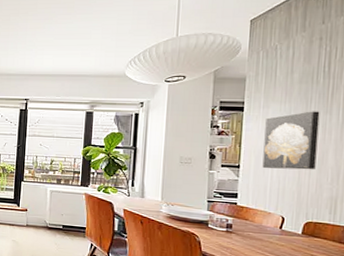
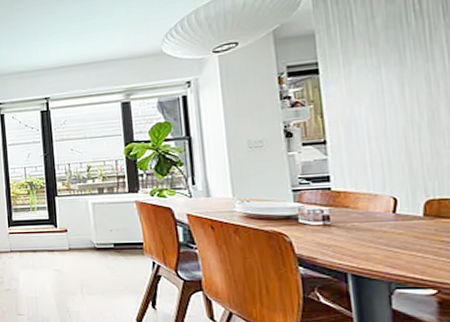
wall art: present [262,111,320,170] -> none [350,60,426,140]

